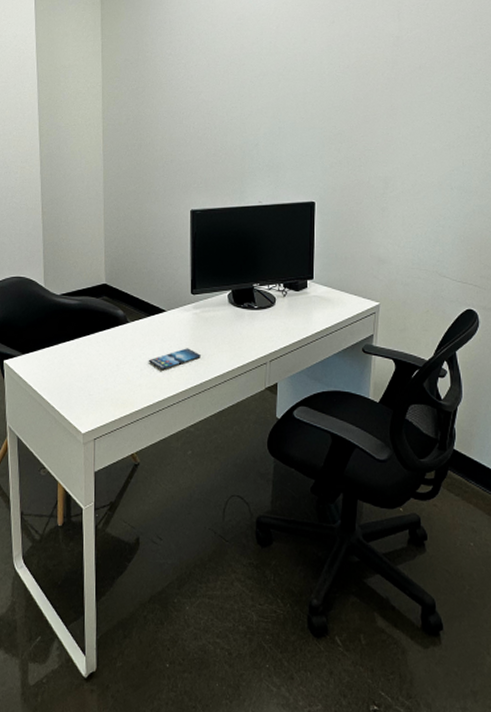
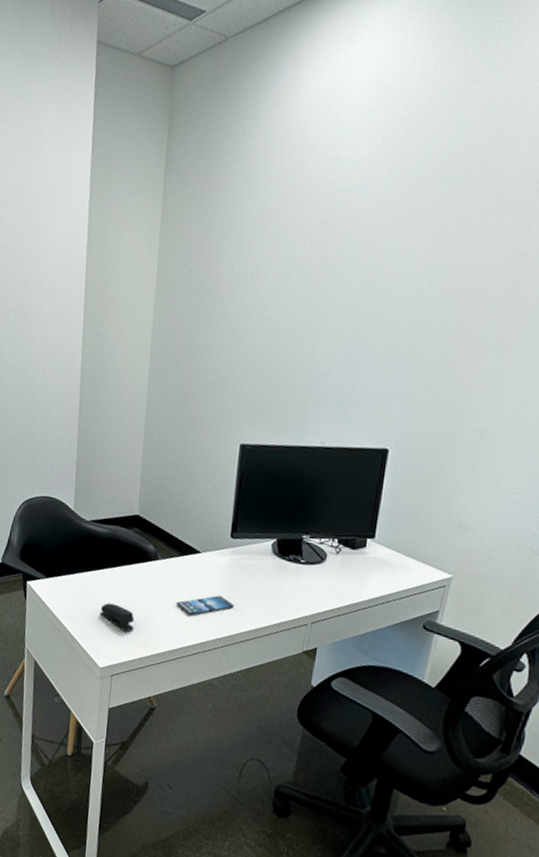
stapler: none [77,370,111,395] -> present [99,603,135,632]

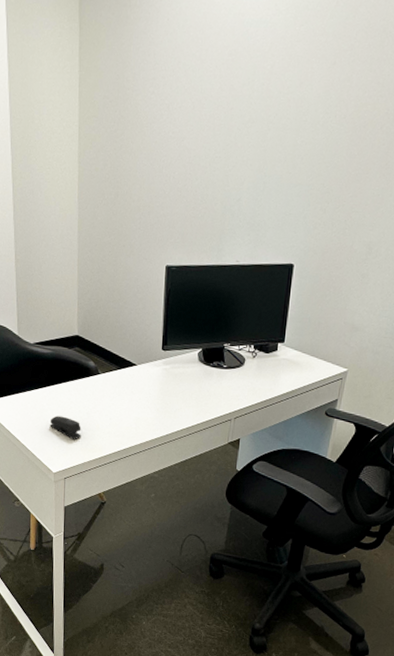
smartphone: present [175,595,234,615] -> none [117,401,168,420]

